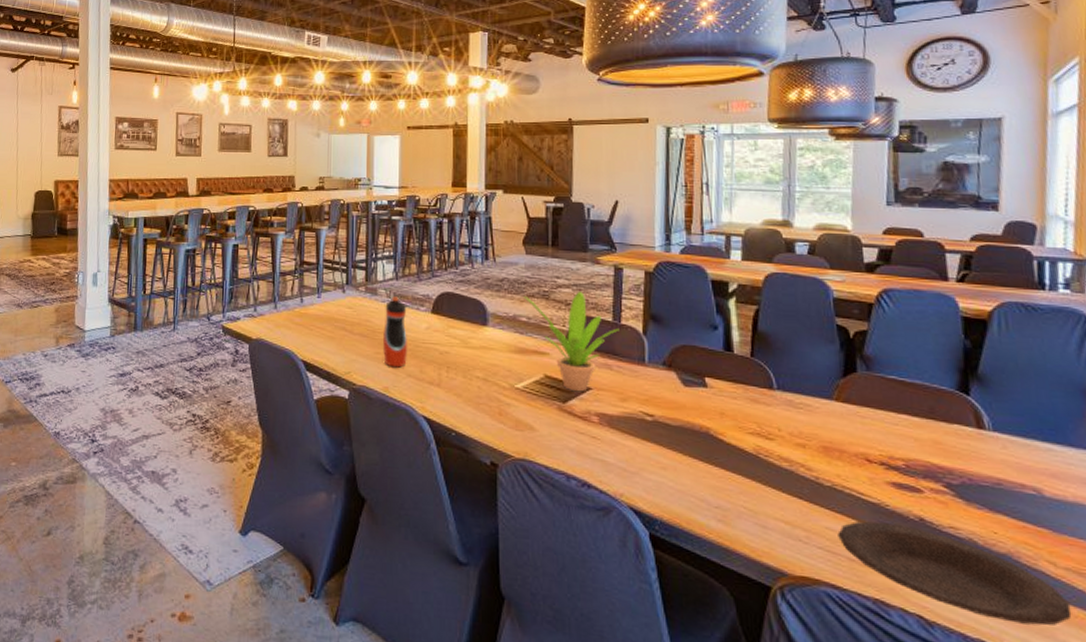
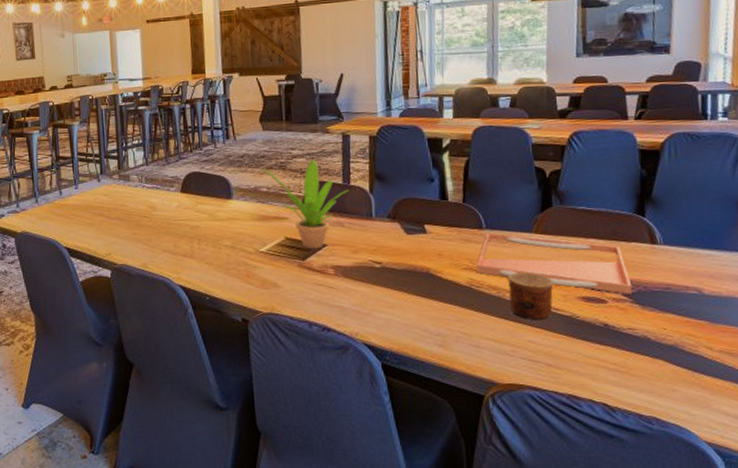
water bottle: present [383,296,408,368] -> none [138,180,162,245]
serving tray: none [765,394,955,486] -> present [476,232,633,294]
cup: none [802,444,858,504] -> present [508,272,554,319]
plate: present [838,520,1072,626] -> none [538,331,724,400]

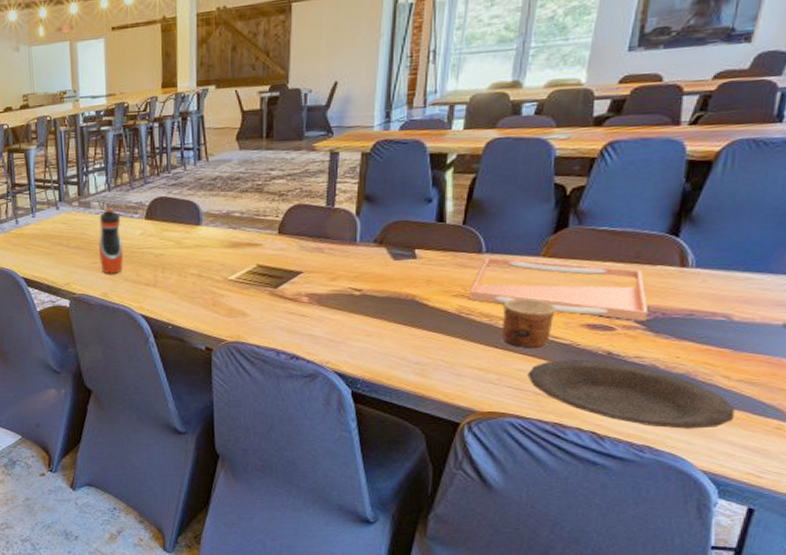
water bottle: none [138,180,162,245] -> present [99,207,124,274]
potted plant: present [263,160,349,249] -> none [237,181,333,277]
plate: none [538,331,724,400] -> present [527,359,736,429]

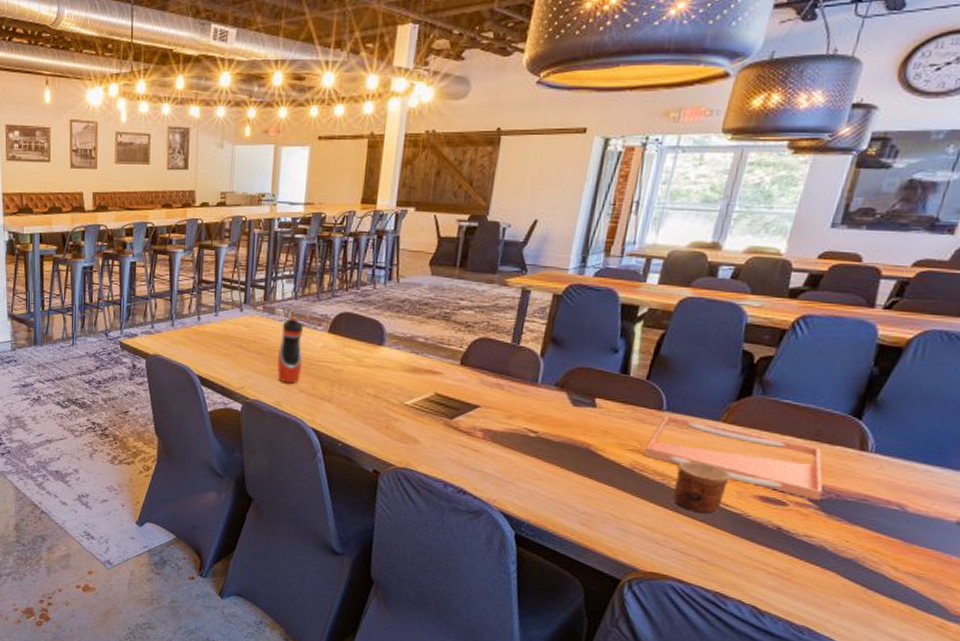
plate: present [527,359,736,429] -> none [694,528,900,618]

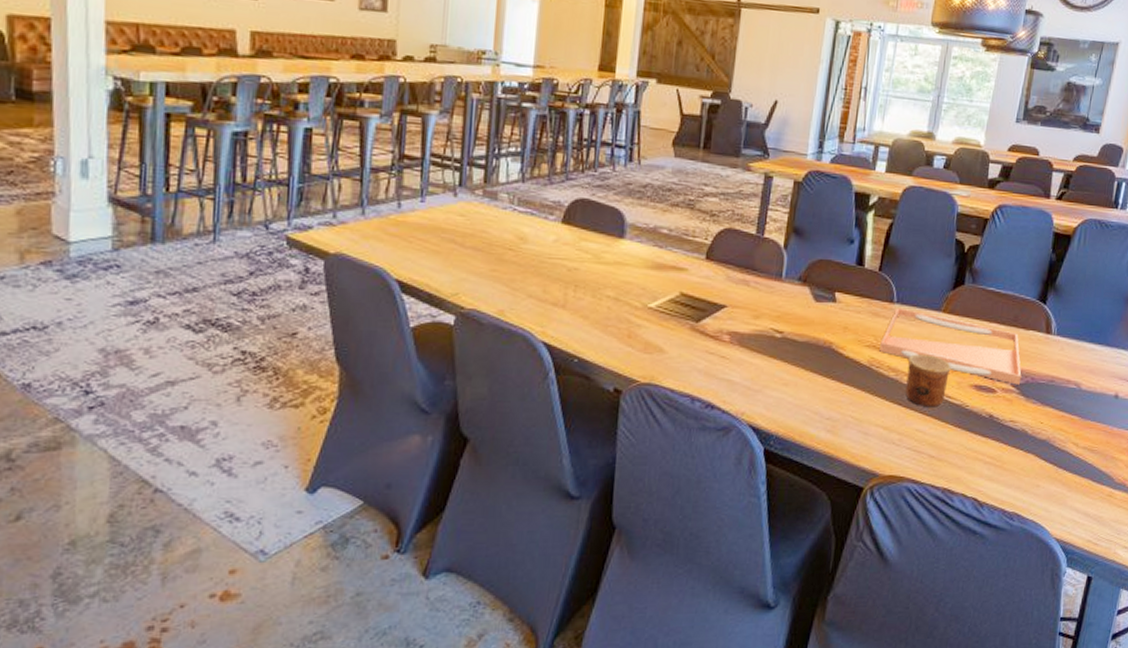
water bottle: present [277,315,303,384] -> none [500,202,532,287]

